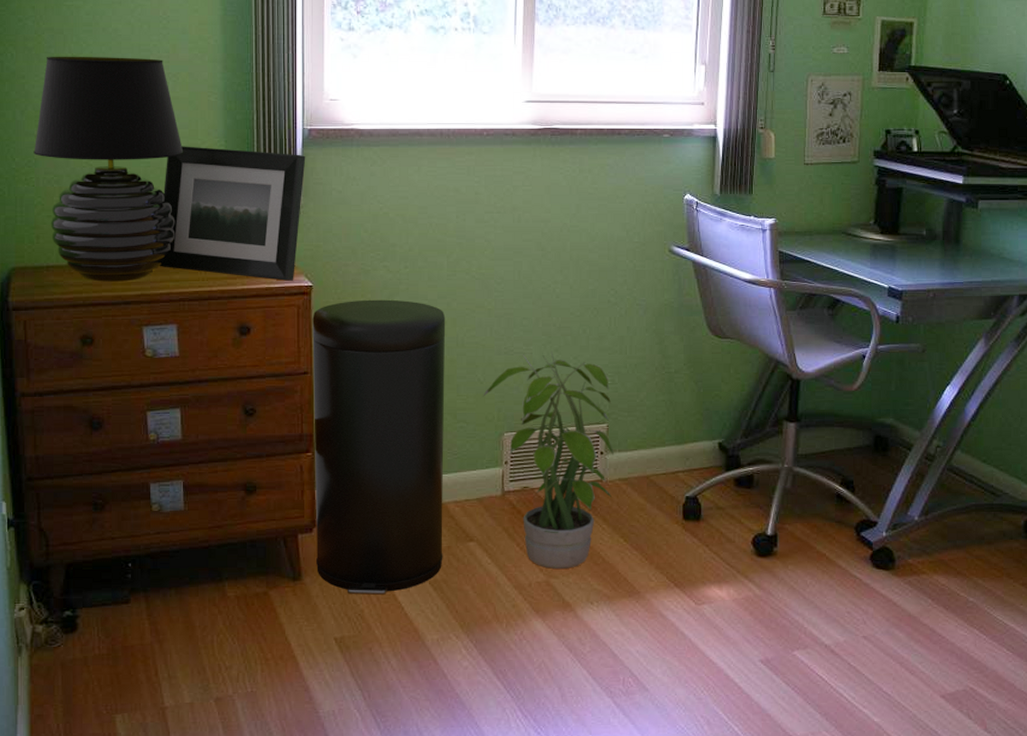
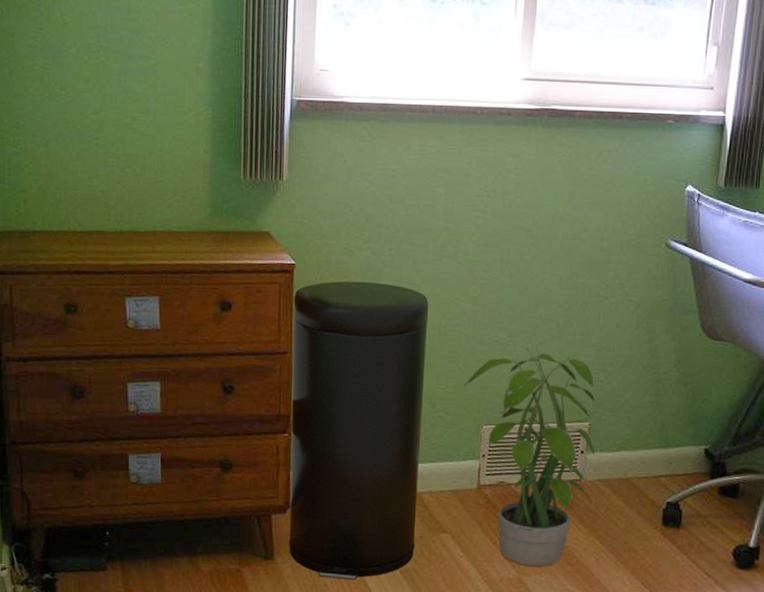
table lamp: present [33,56,184,283] -> none [22,14,171,251]
picture frame: present [160,146,306,282] -> none [144,113,293,259]

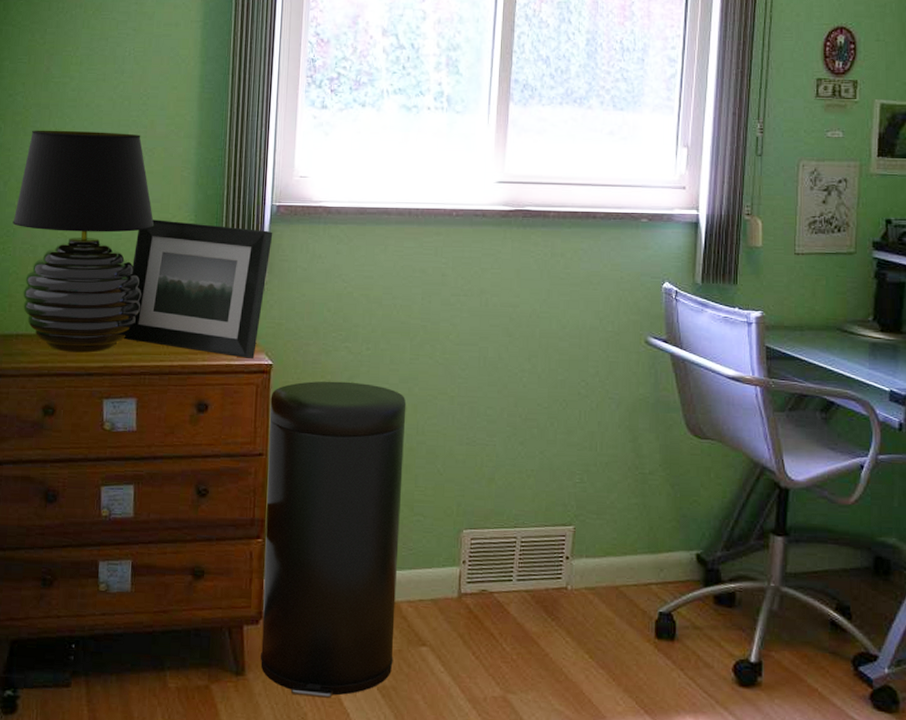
table lamp: none [22,14,171,251] -> present [12,130,155,354]
picture frame: none [144,113,293,259] -> present [124,219,273,360]
potted plant: present [463,345,595,567] -> none [442,444,580,684]

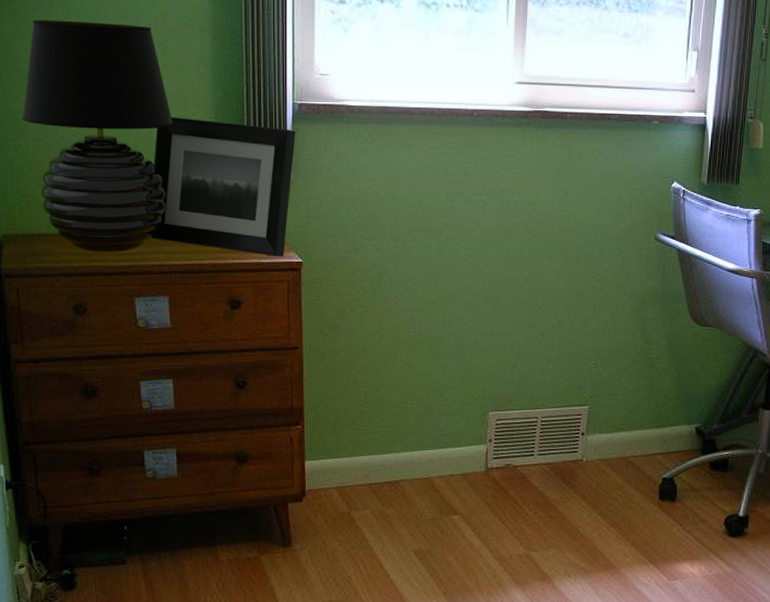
pedal bin: present [260,381,407,699] -> none [302,277,434,563]

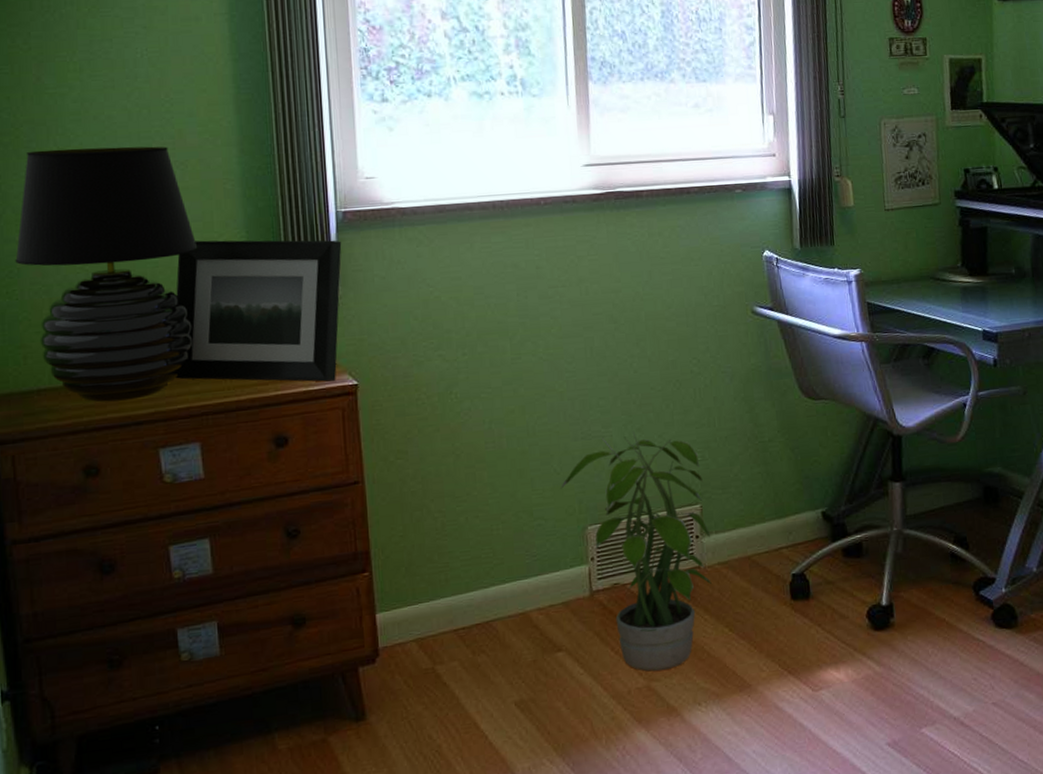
potted plant: none [469,334,594,543] -> present [561,432,712,672]

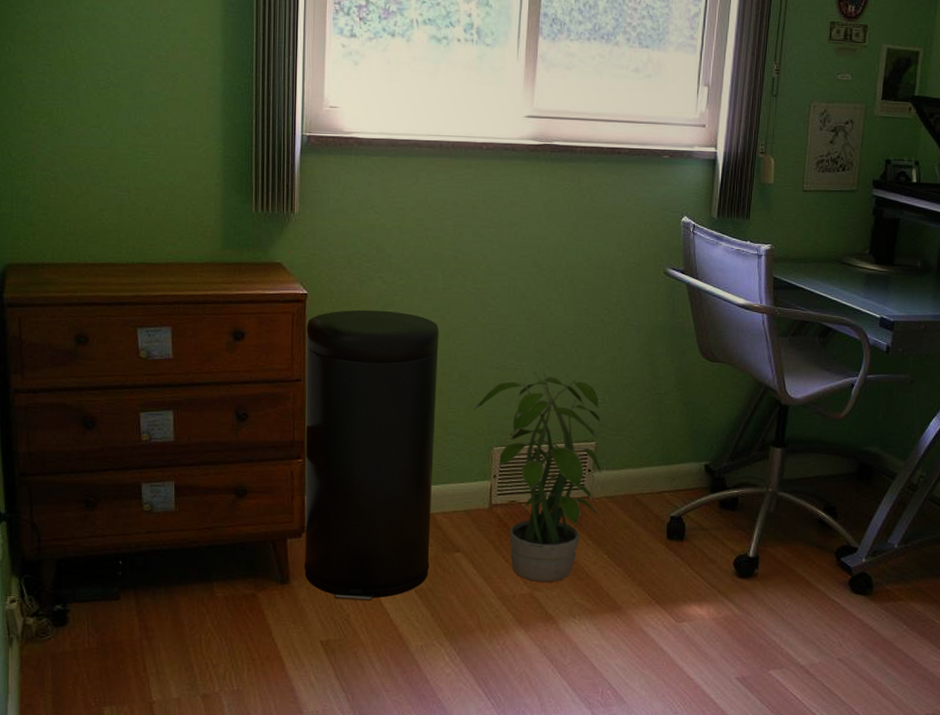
table lamp: present [15,146,198,403] -> none [30,51,182,283]
picture frame: present [176,240,342,382] -> none [155,148,304,289]
pedal bin: none [360,391,529,730] -> present [304,309,439,602]

